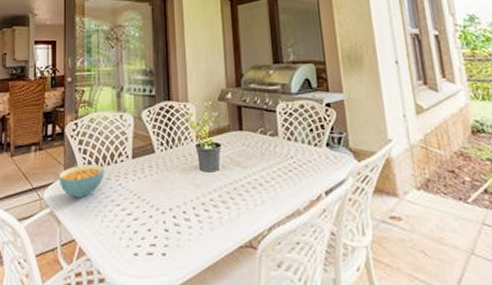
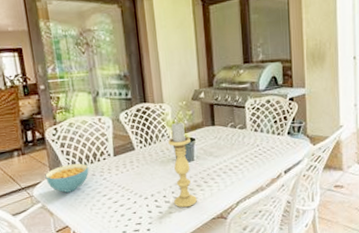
candle holder: none [191,124,221,229] -> present [168,122,197,208]

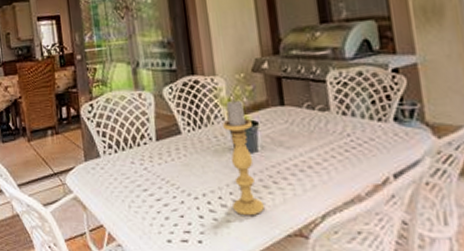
cereal bowl: present [45,163,89,193] -> none [79,147,128,183]

